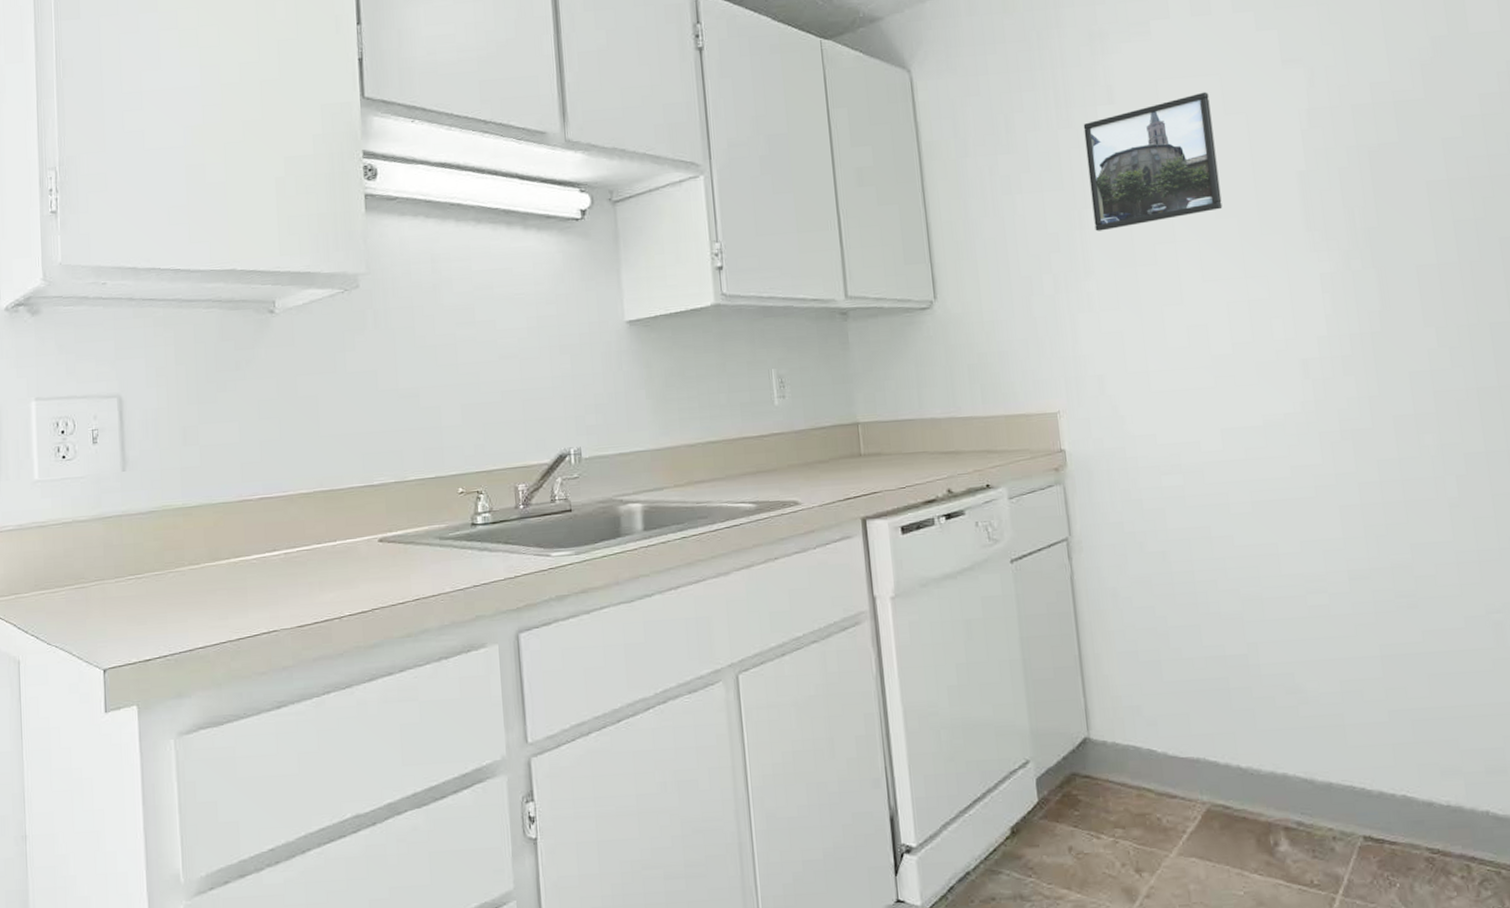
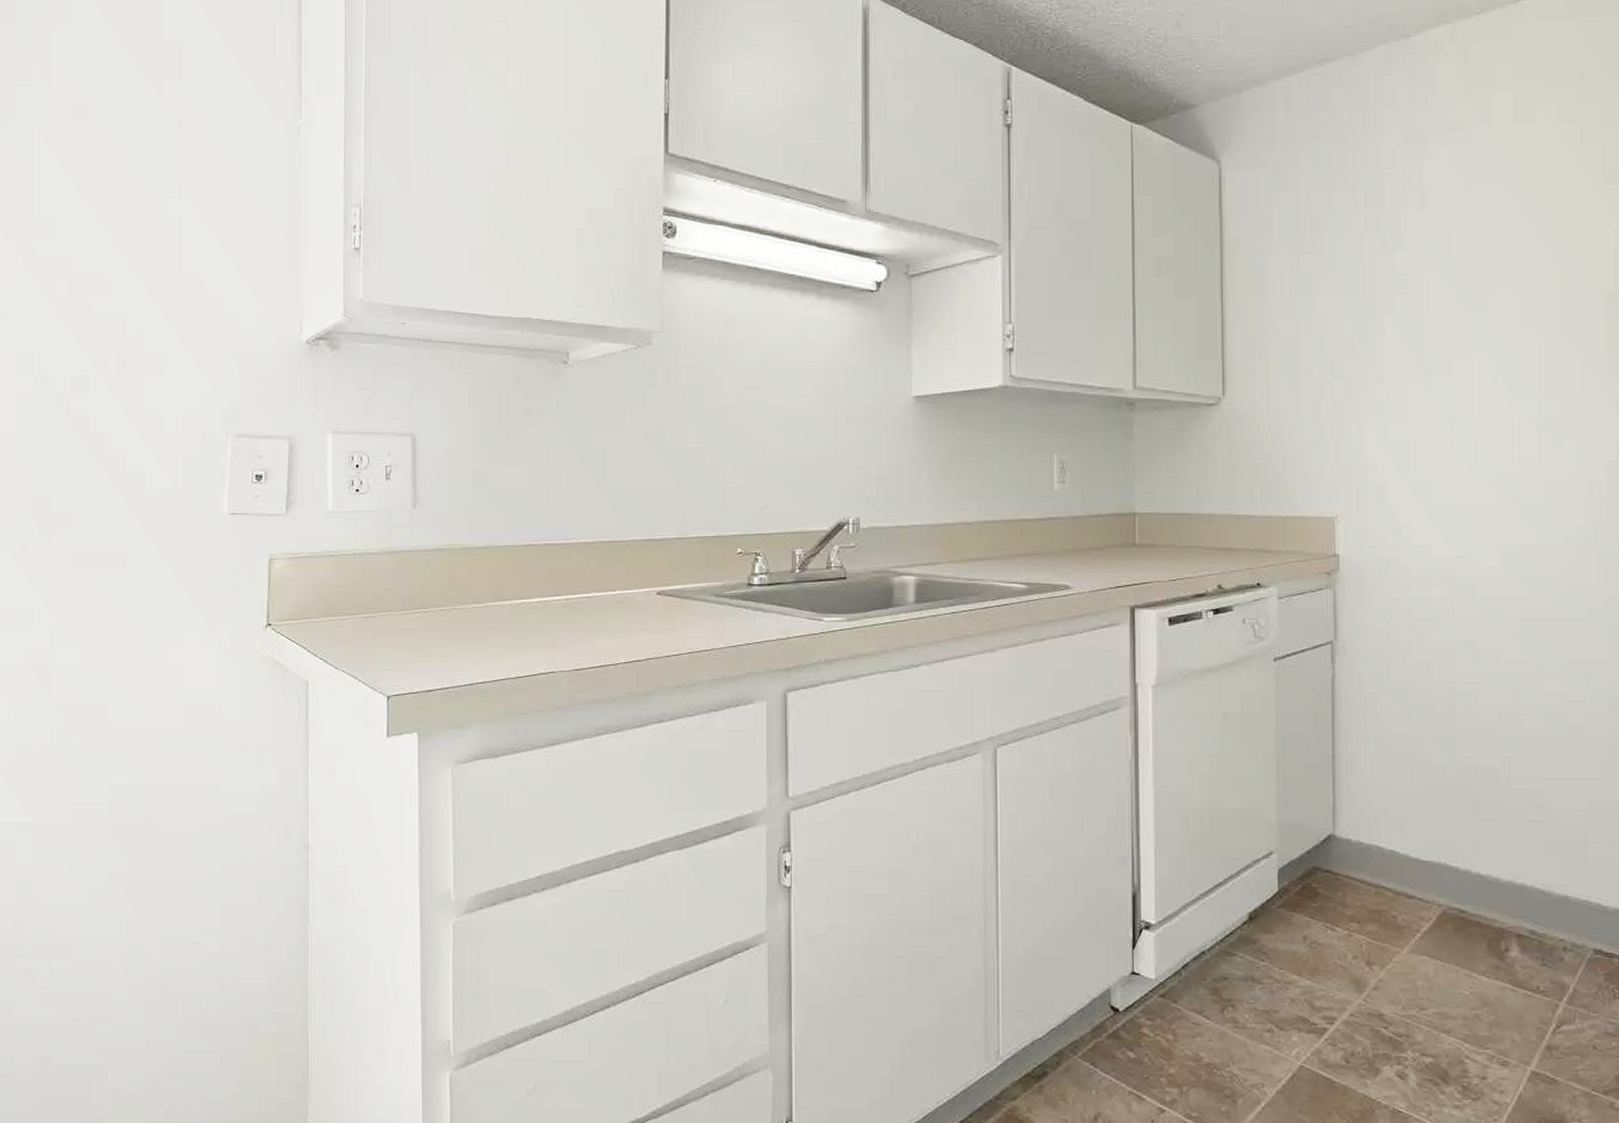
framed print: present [1083,91,1223,231] -> none [1391,203,1525,339]

